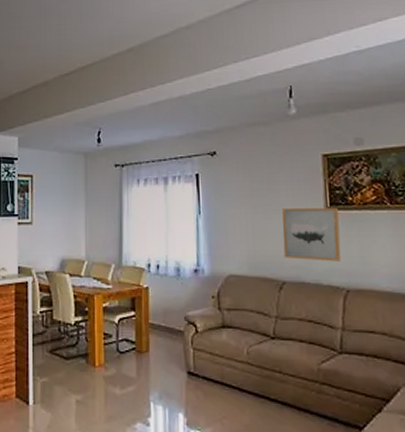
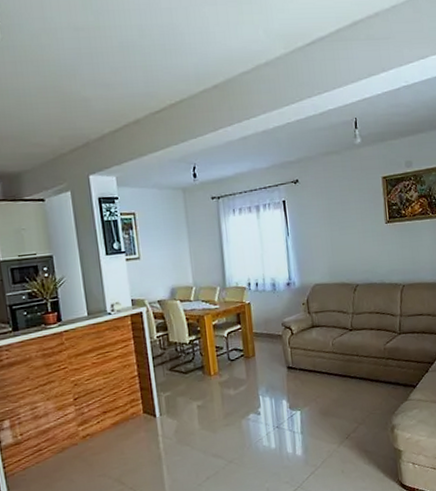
wall art: present [282,208,341,262] -> none [353,221,398,266]

